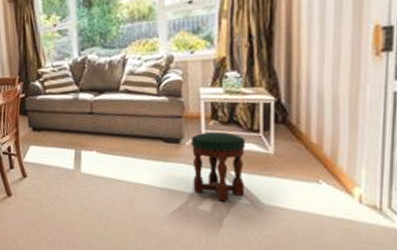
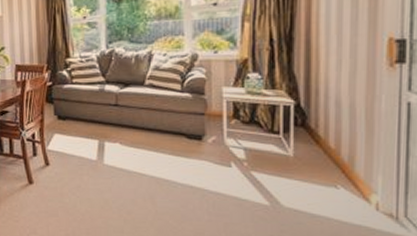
stool: present [190,131,246,201] -> none [212,131,267,201]

